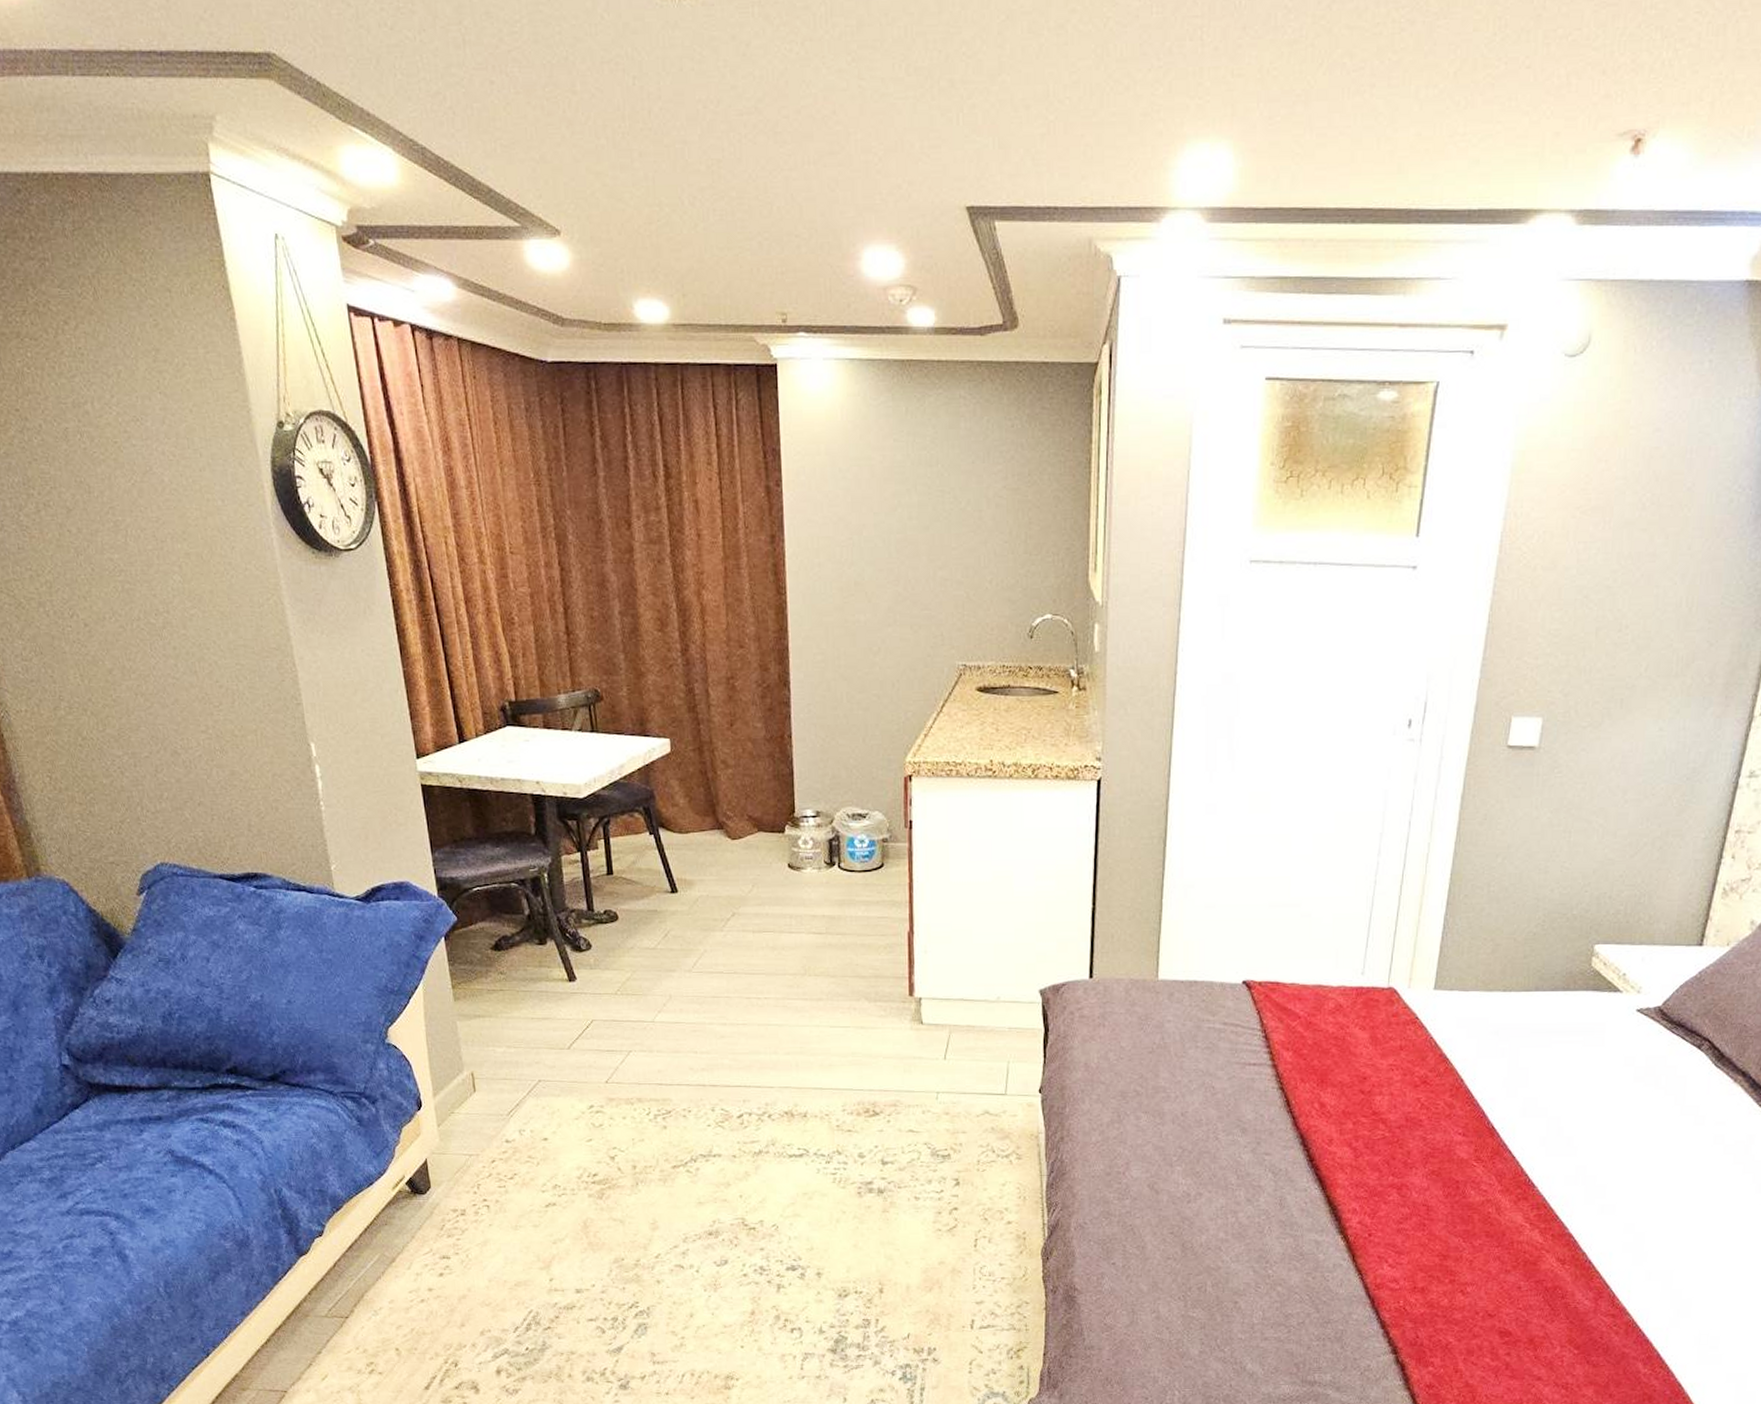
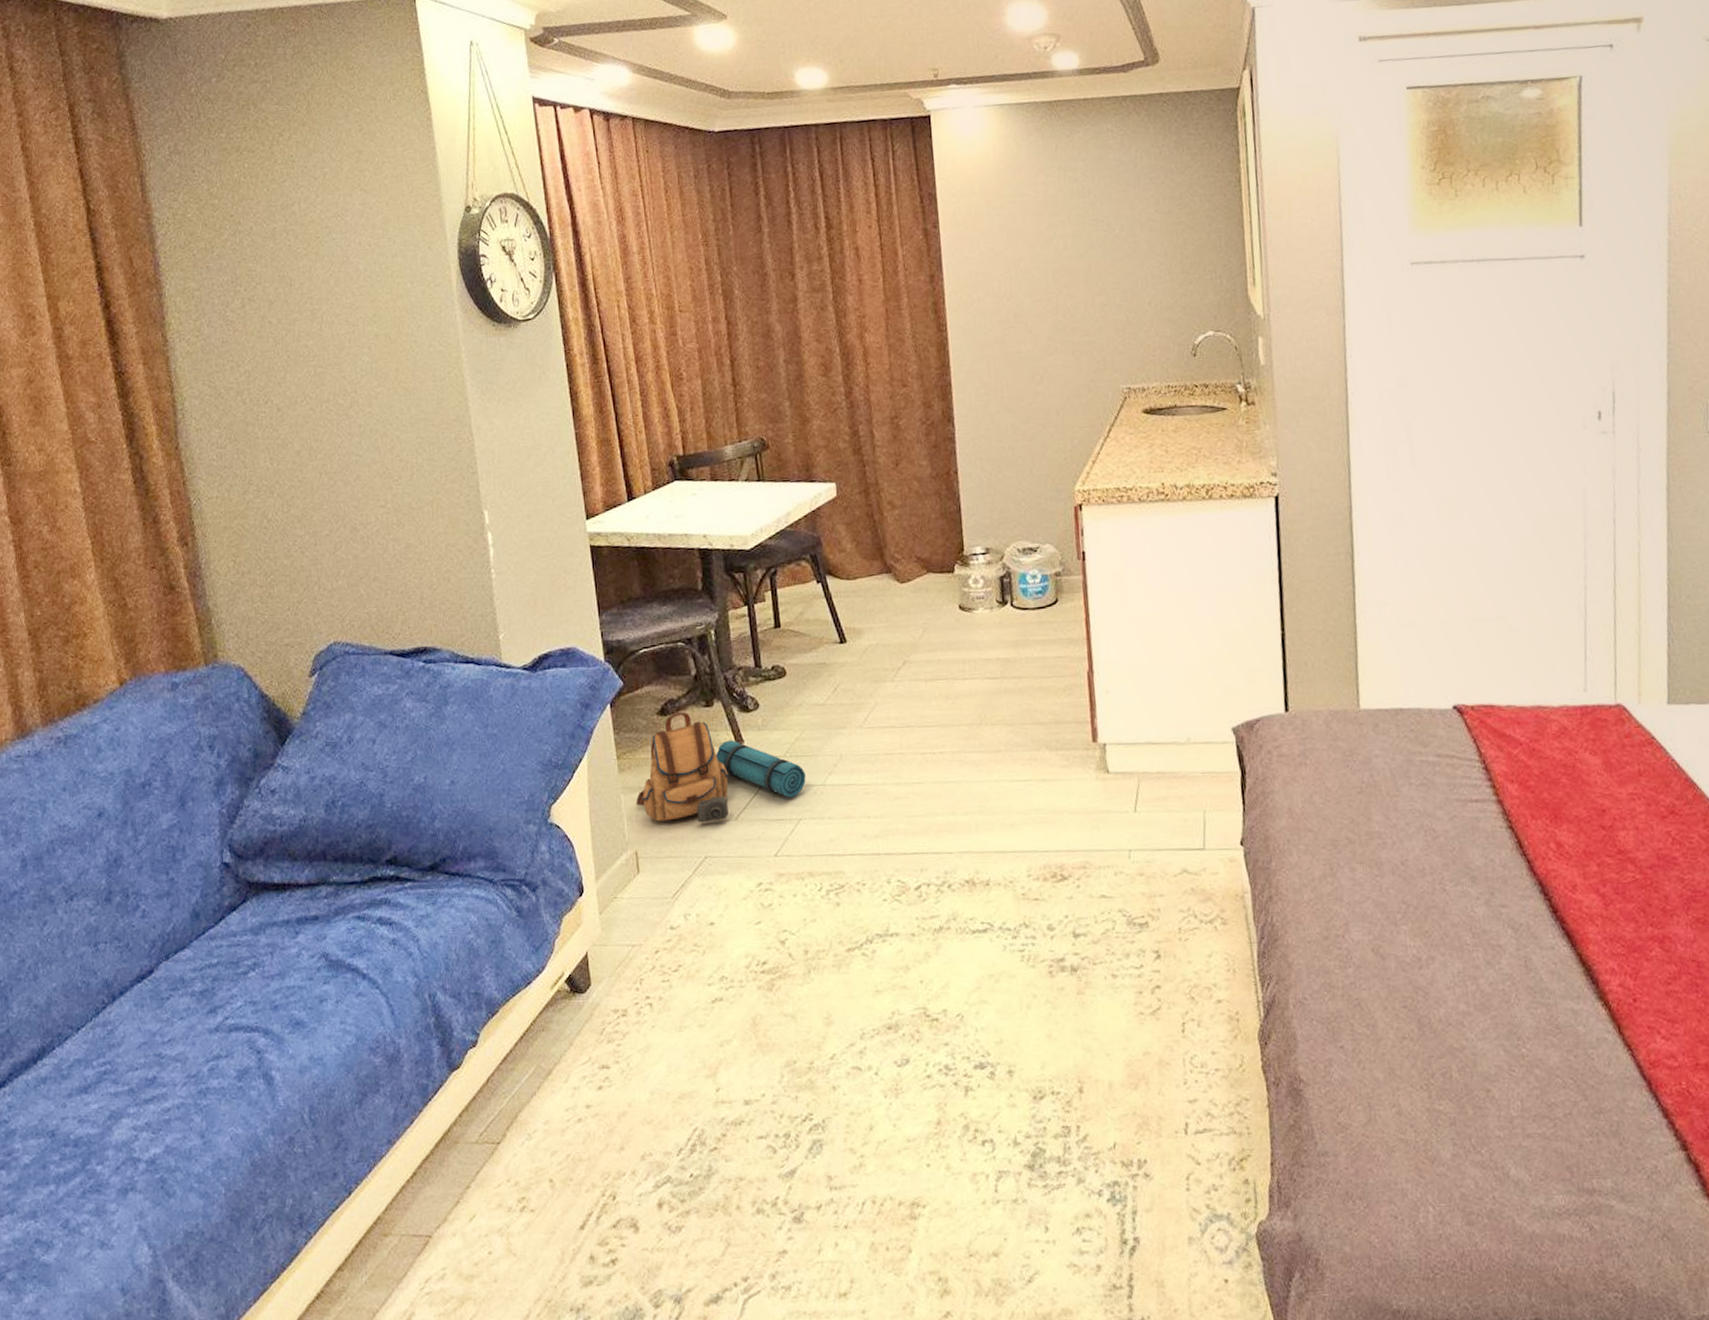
backpack: none [471,948,636,1050] -> present [635,712,806,823]

